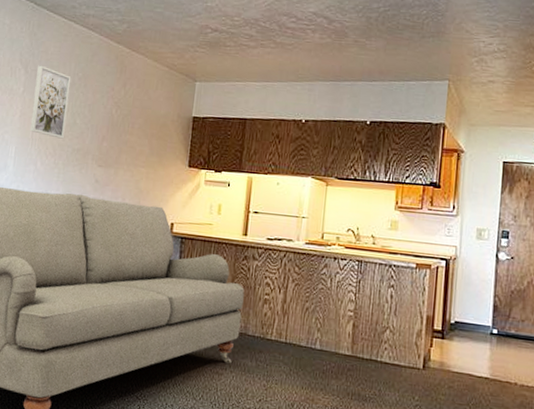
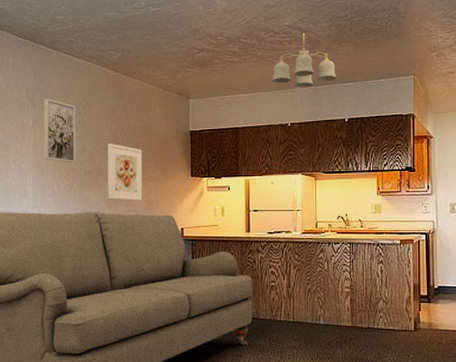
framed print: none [94,121,138,188] -> present [107,144,143,201]
ceiling light fixture: none [289,22,362,83] -> present [272,32,337,88]

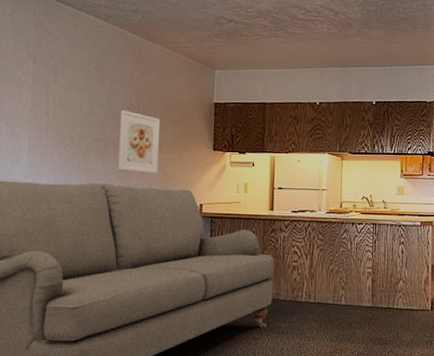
wall art: present [43,98,76,163] -> none [43,55,86,129]
ceiling light fixture: present [272,32,337,88] -> none [302,14,366,68]

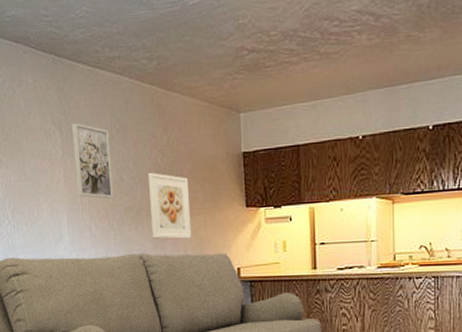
wall art: none [43,55,86,129] -> present [72,123,113,199]

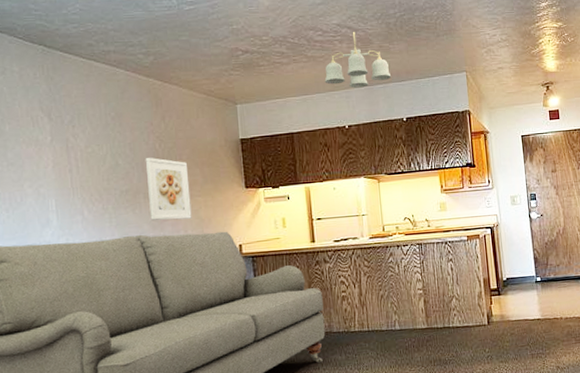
wall art: present [72,123,113,199] -> none [63,110,108,183]
ceiling light fixture: none [338,18,419,90] -> present [324,31,392,88]

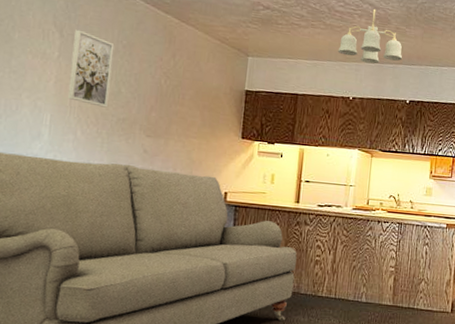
wall art: none [63,110,108,183] -> present [67,29,115,108]
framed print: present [145,158,192,220] -> none [142,91,189,158]

